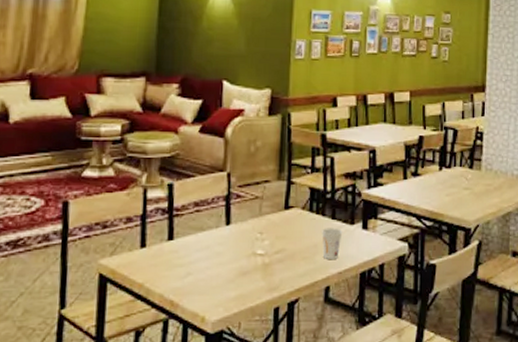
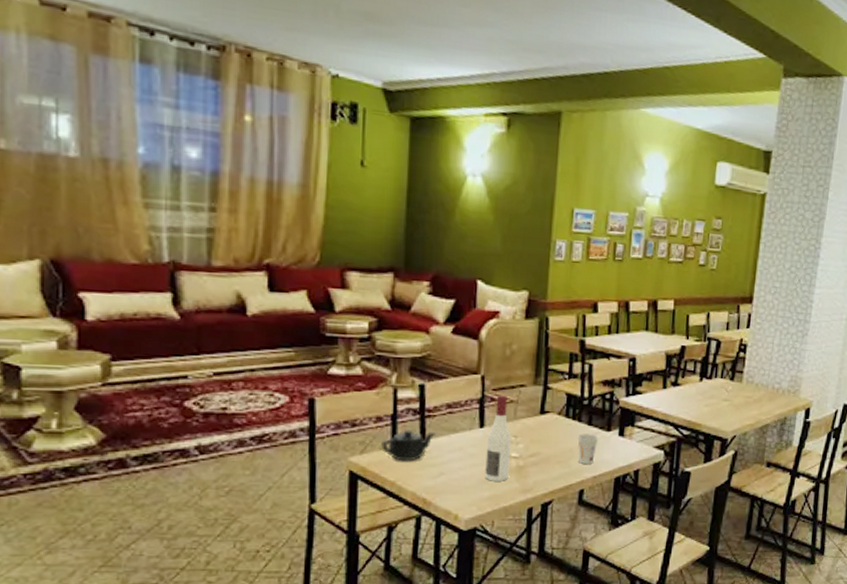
teapot: none [131,229,183,262] -> present [381,429,435,462]
wine bottle: none [231,191,257,280] -> present [485,395,511,481]

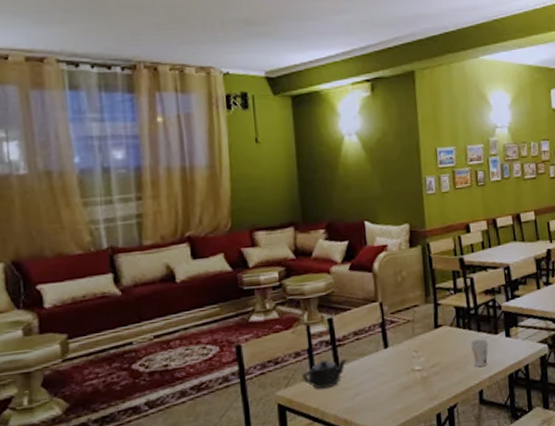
wine bottle: present [485,395,511,481] -> none [392,316,416,395]

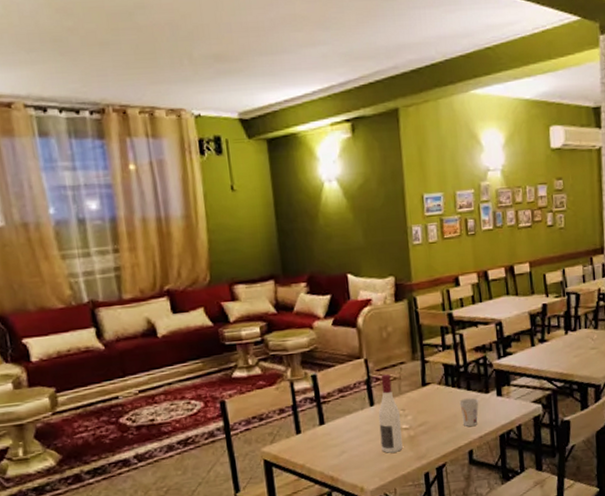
teapot: present [302,358,347,389] -> none [287,415,332,446]
wine bottle: none [392,316,416,395] -> present [378,374,403,453]

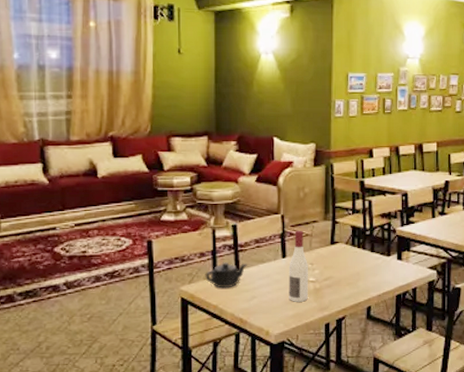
teapot: none [287,415,332,446] -> present [205,262,247,288]
cup: present [459,397,479,427] -> none [363,259,381,284]

